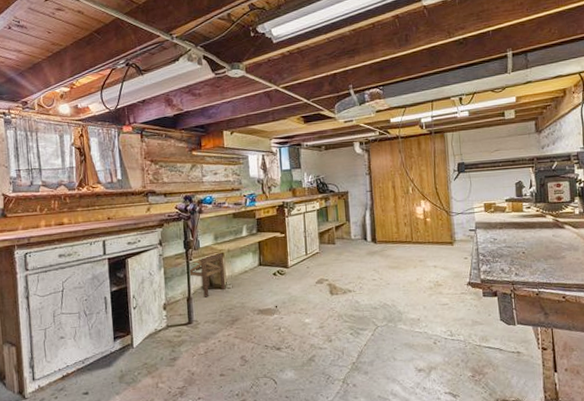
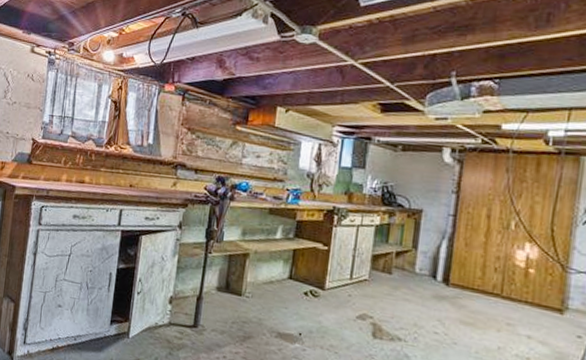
stool: present [190,252,226,298] -> none [206,250,249,302]

